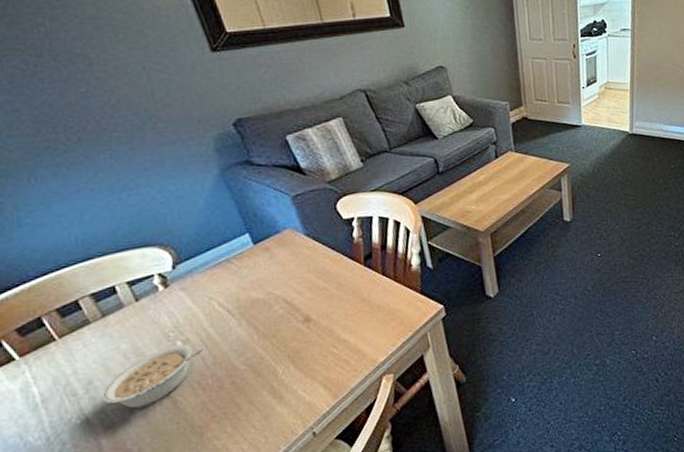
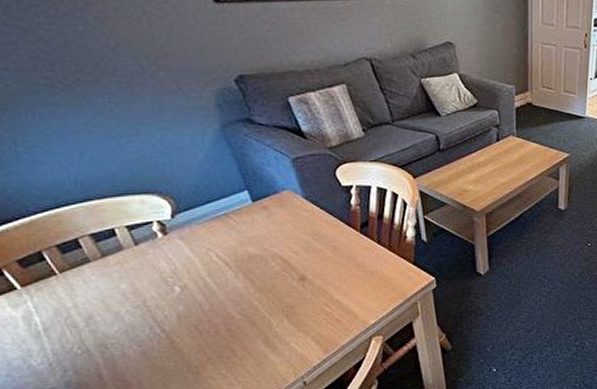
legume: present [102,344,204,409] -> none [102,290,201,345]

